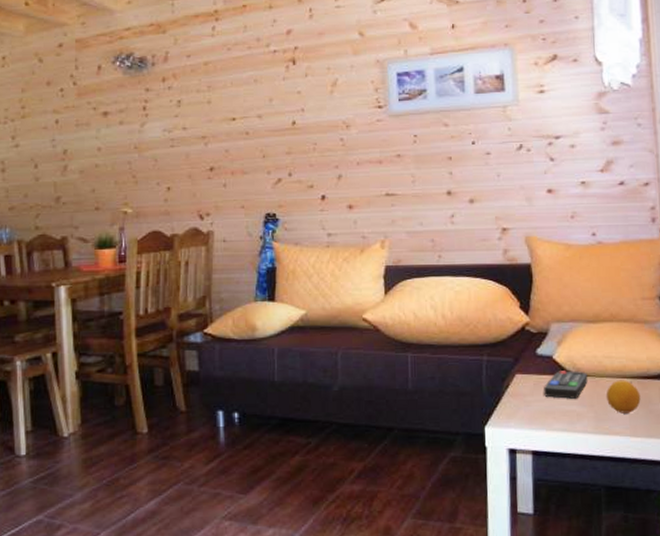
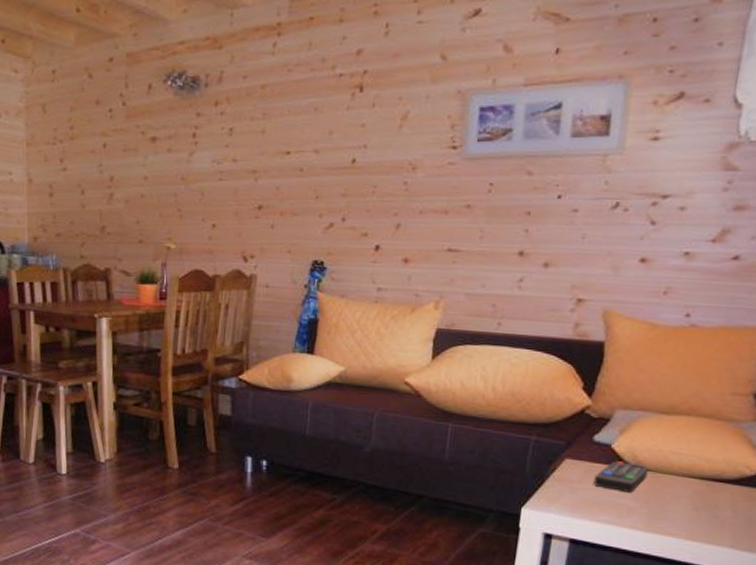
fruit: present [606,380,641,414] -> none [665,479,707,516]

